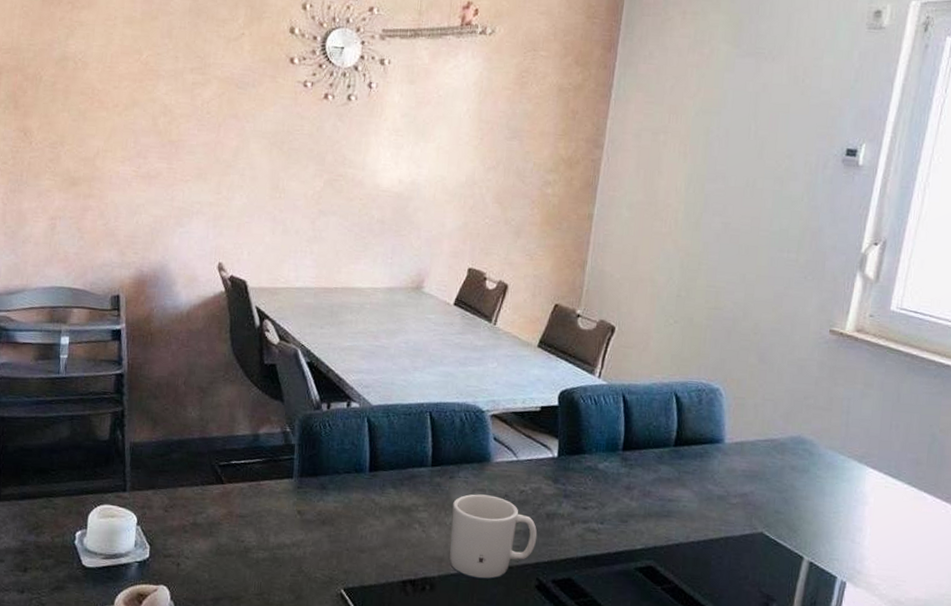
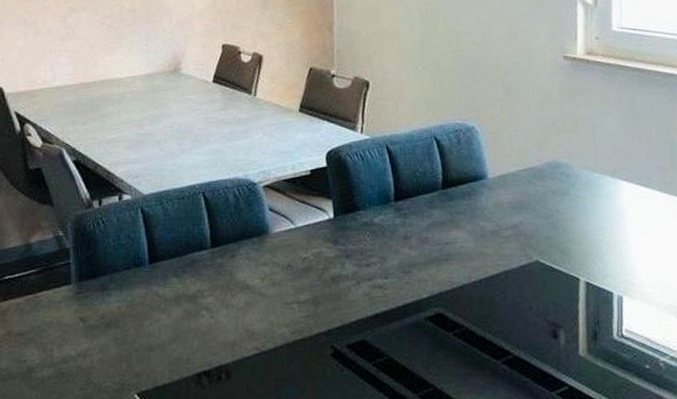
mug: present [449,494,538,580] -> none [238,267,326,358]

